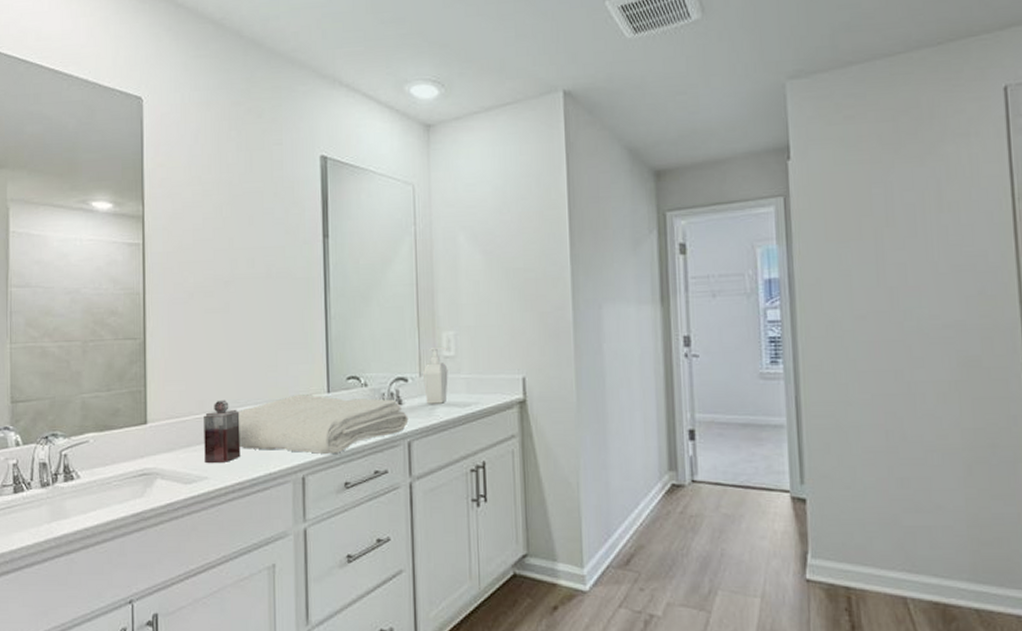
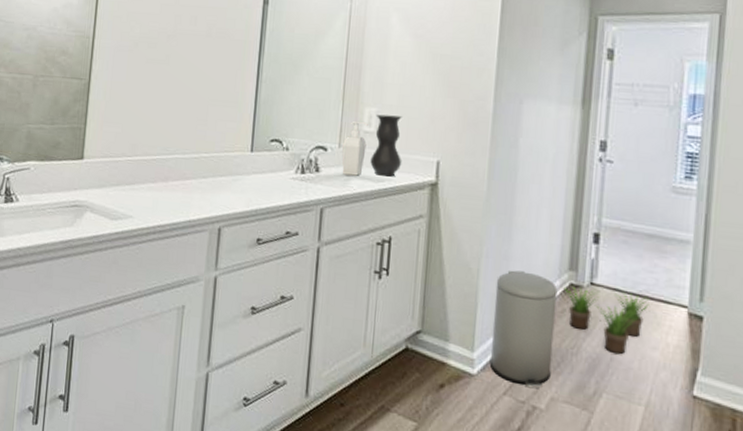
perfume bottle: present [204,400,241,463] -> none [131,145,168,205]
towel: present [238,394,409,455] -> none [164,150,324,210]
vase: none [454,336,486,400] -> present [370,114,402,177]
pedal bin: none [597,478,664,597] -> present [489,270,558,389]
plant: none [666,485,754,549] -> present [564,286,650,355]

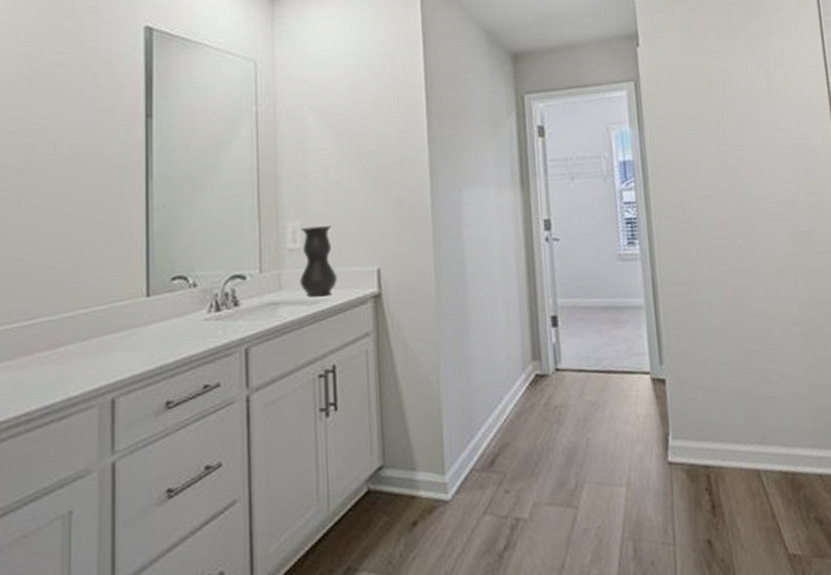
soap bottle: present [342,120,368,176] -> none [264,238,294,304]
pedal bin: present [489,270,558,389] -> none [459,372,530,500]
plant: present [564,286,650,355] -> none [530,370,617,439]

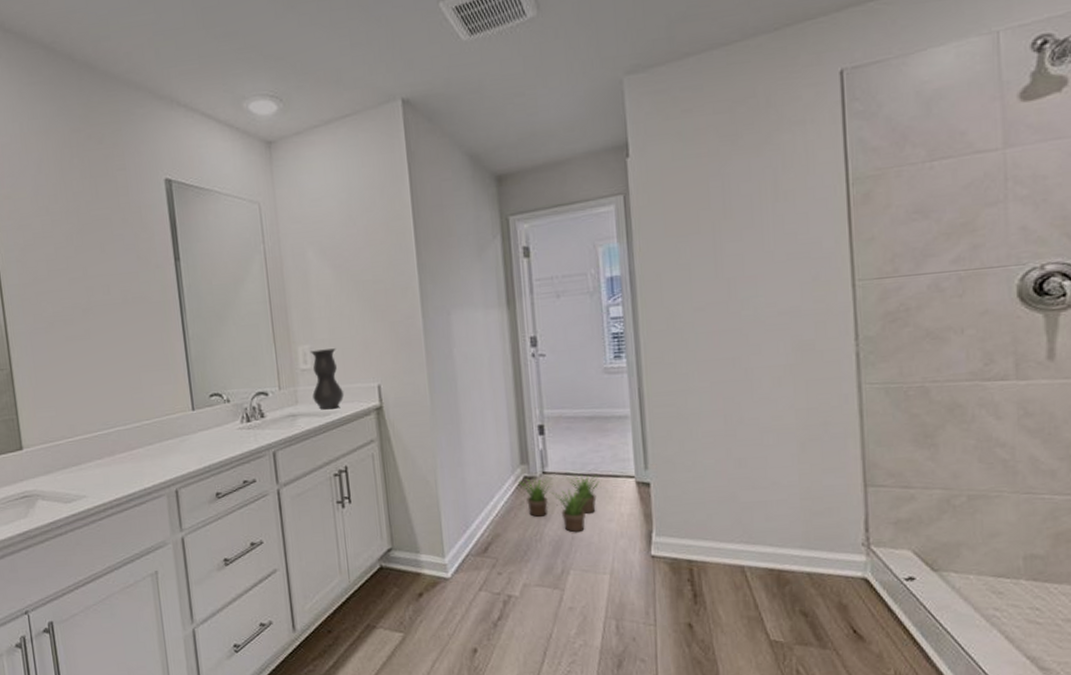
plant: none [530,370,617,439] -> present [518,474,602,533]

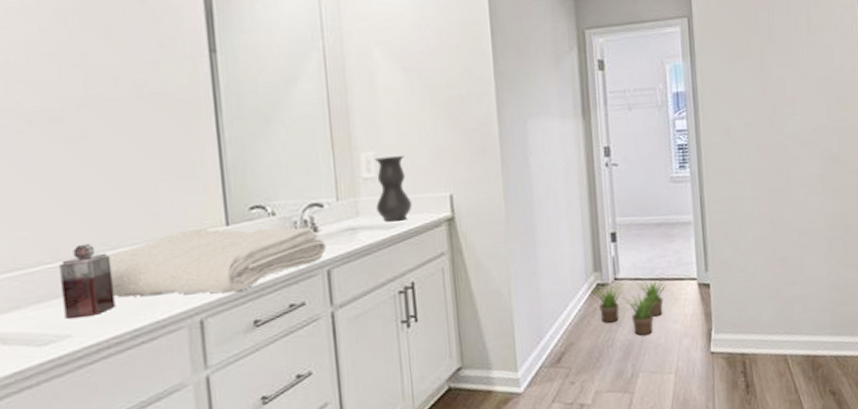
perfume bottle: none [76,422,115,482] -> present [59,243,116,319]
towel: none [109,413,272,469] -> present [109,227,327,298]

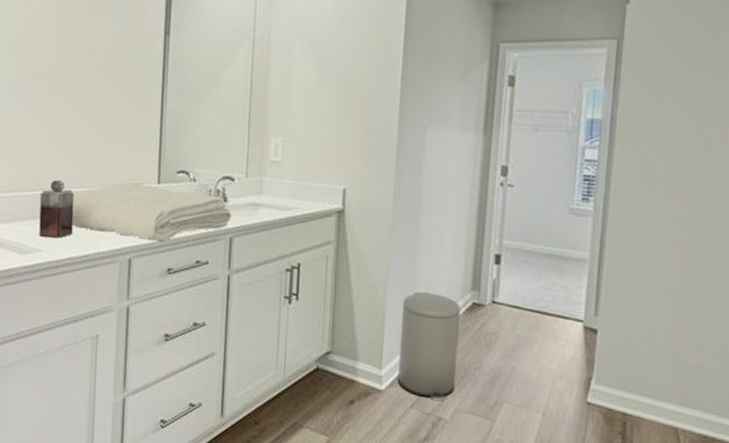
vase: present [374,156,411,222] -> none [277,144,308,205]
pedal bin: none [528,283,592,390] -> present [397,291,461,401]
plant: present [591,277,668,336] -> none [467,305,548,367]

